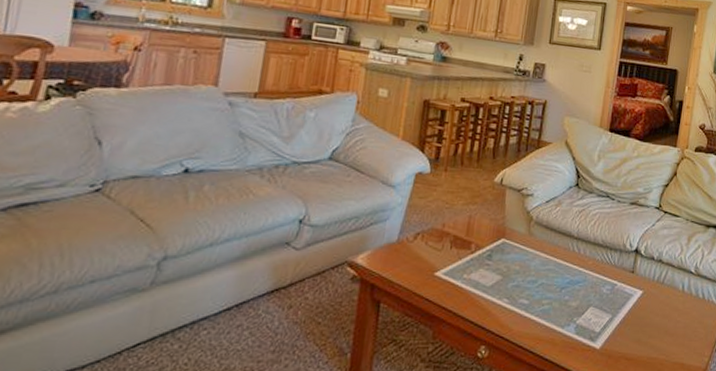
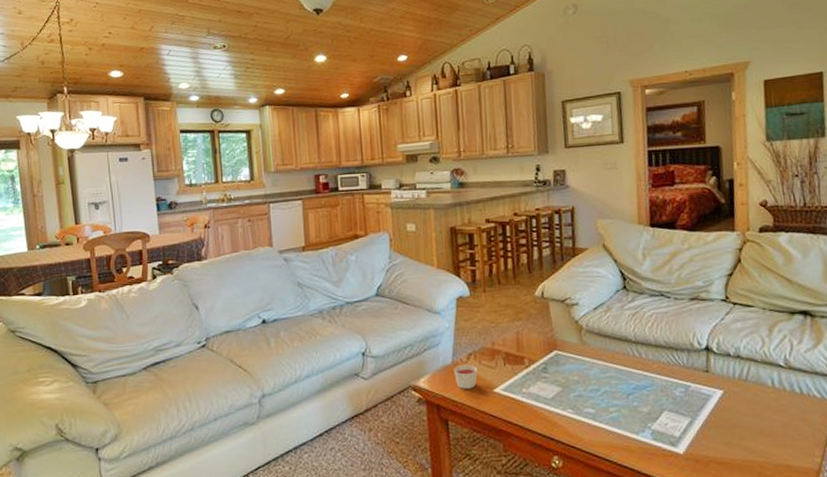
candle: none [397,243,422,270] -> present [454,364,478,389]

